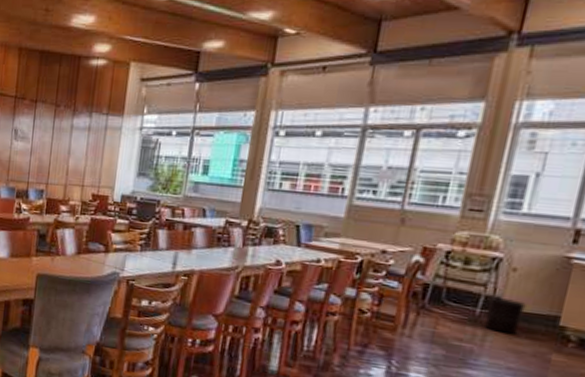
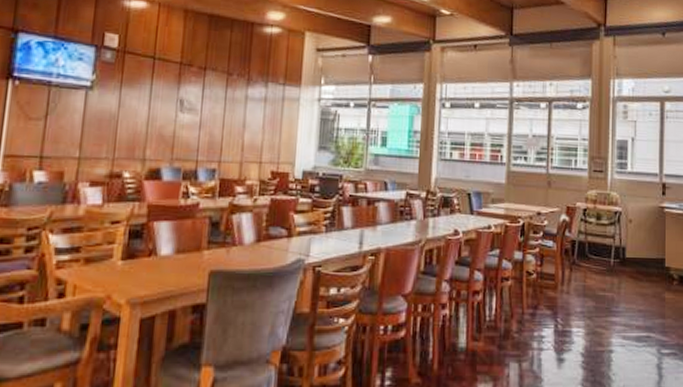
waste bin: present [483,297,527,335] -> none [617,247,642,280]

